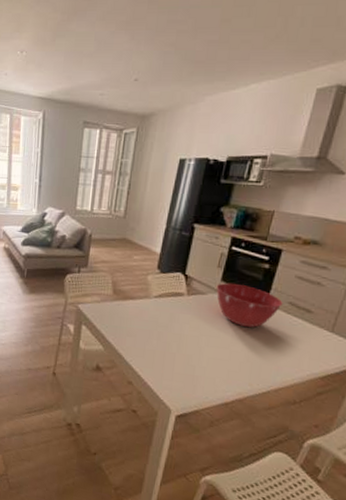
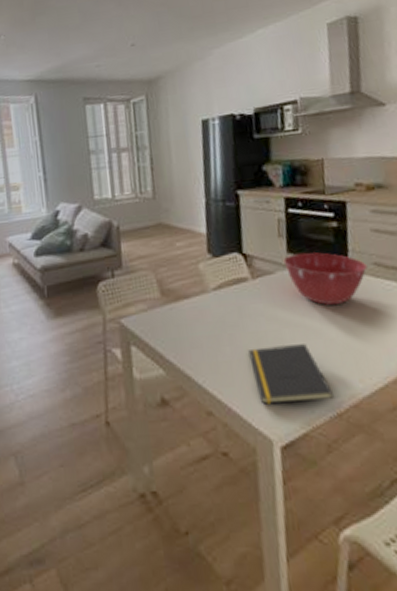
notepad: none [169,345,227,392] -> present [248,344,335,405]

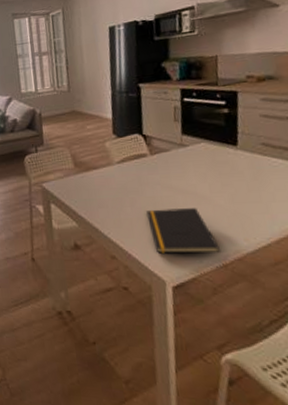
mixing bowl: present [283,252,368,306] -> none [178,134,256,178]

